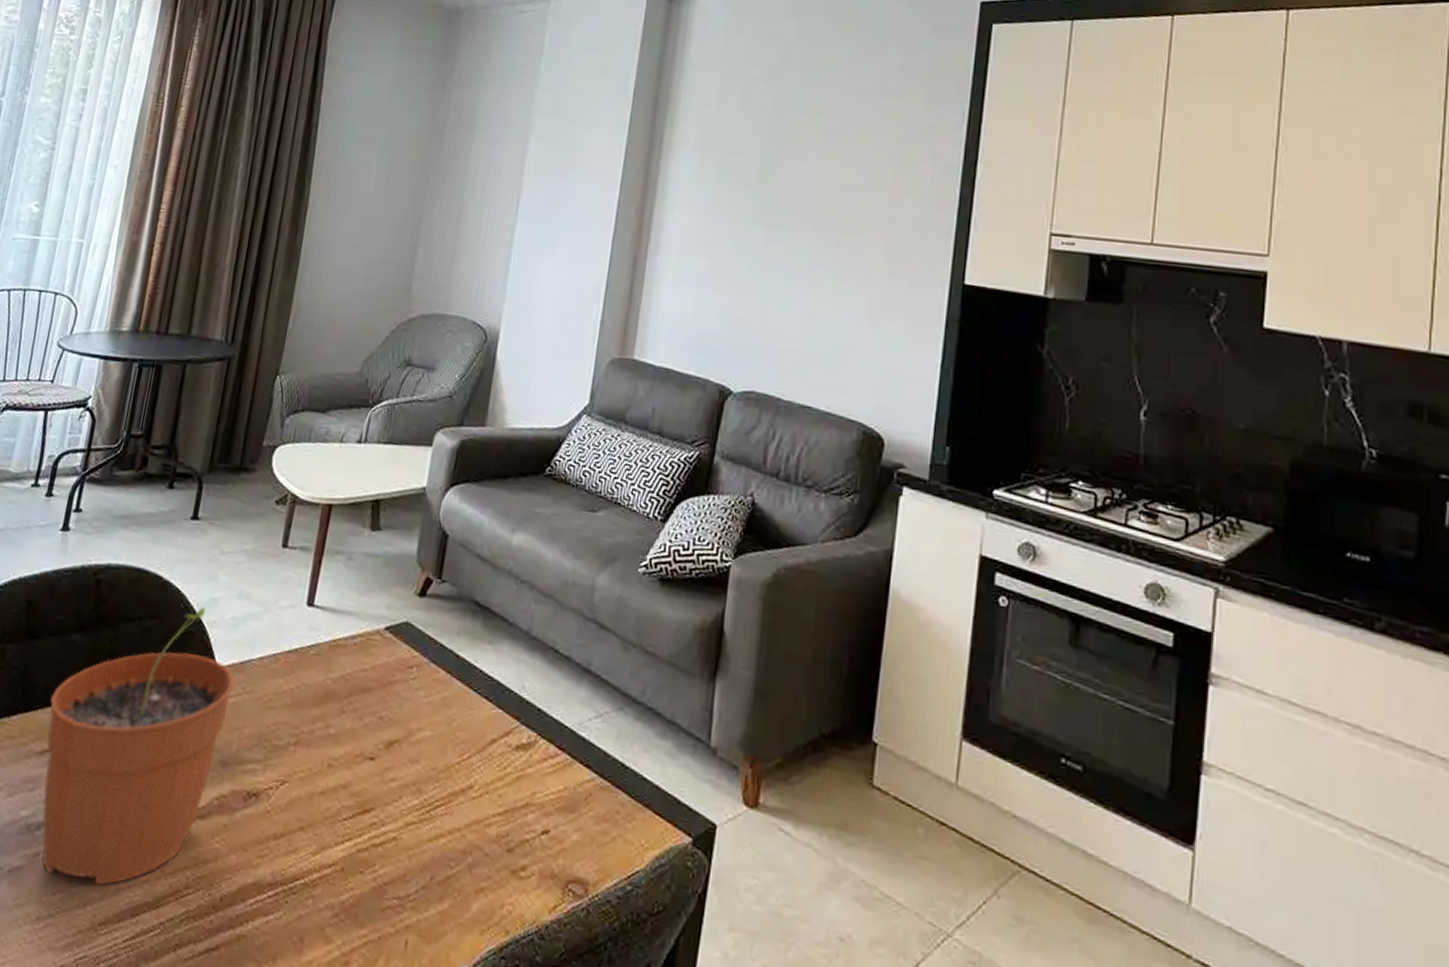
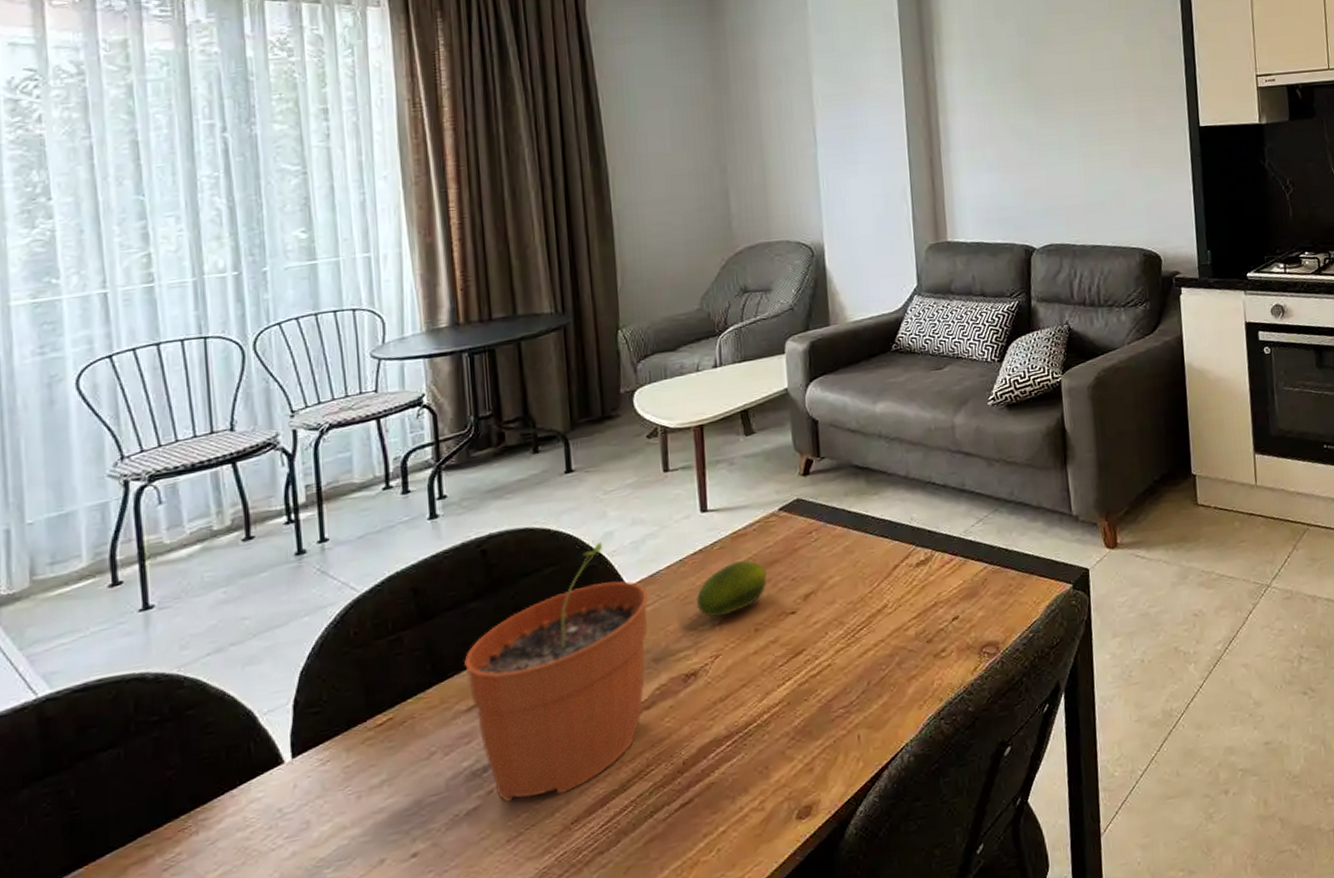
fruit: none [278,675,356,736] -> present [697,560,767,617]

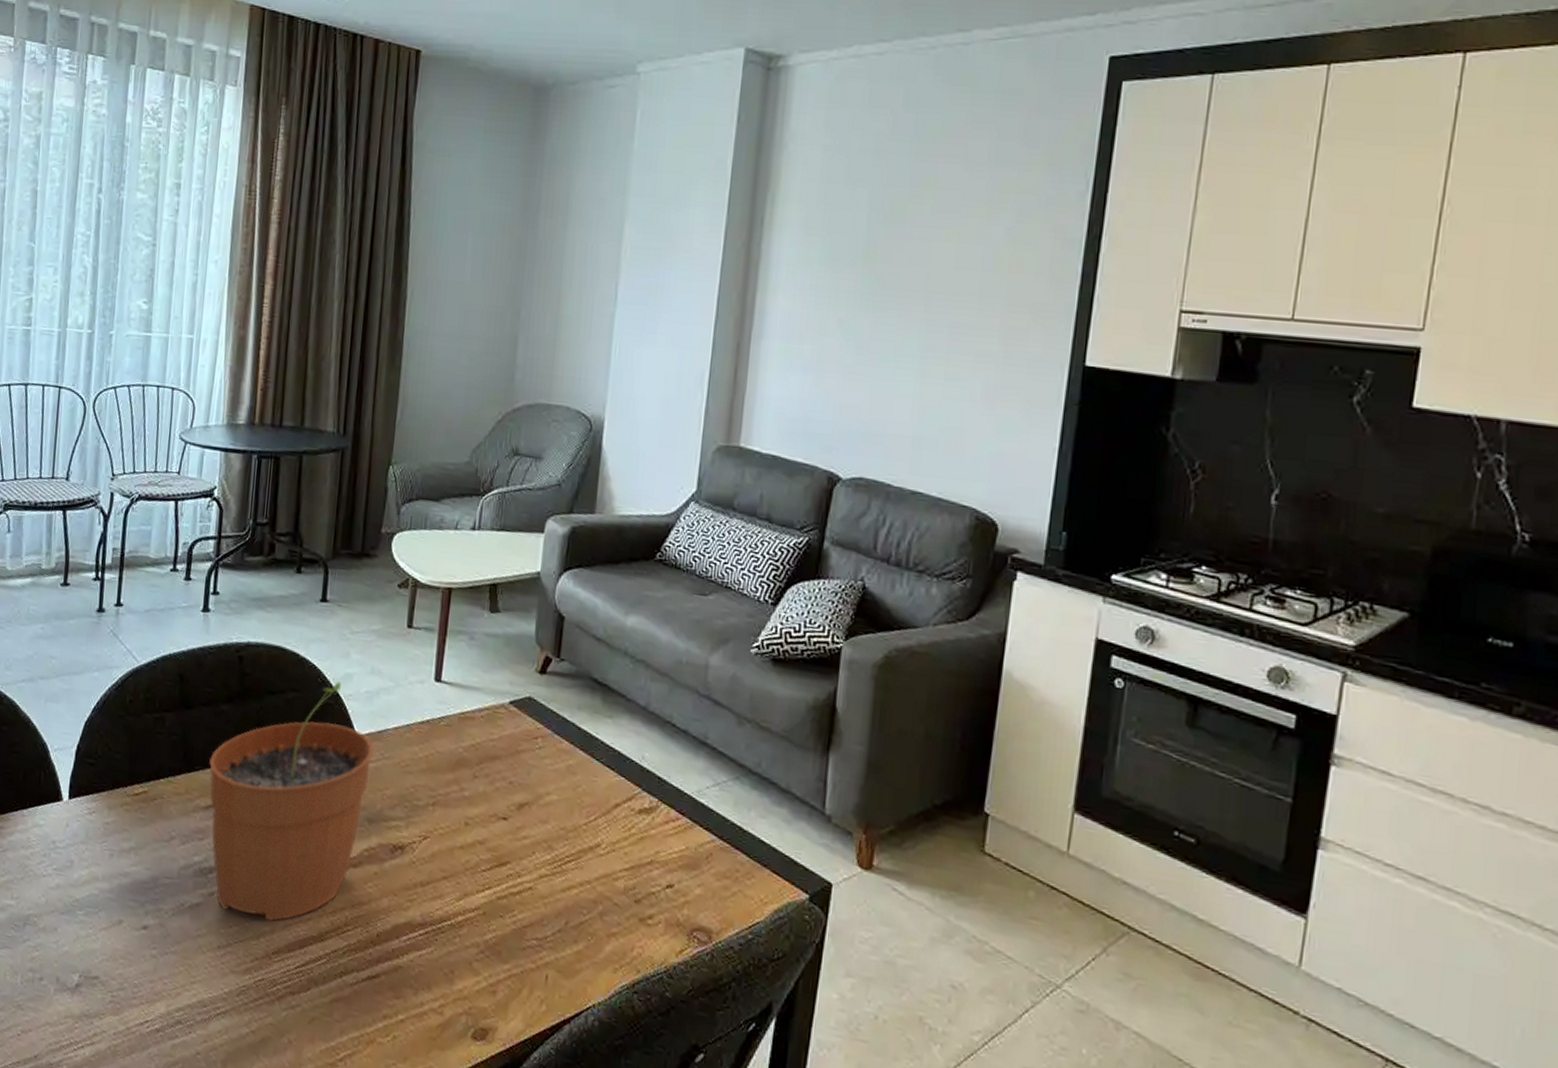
fruit: present [697,560,767,617] -> none [416,744,487,798]

